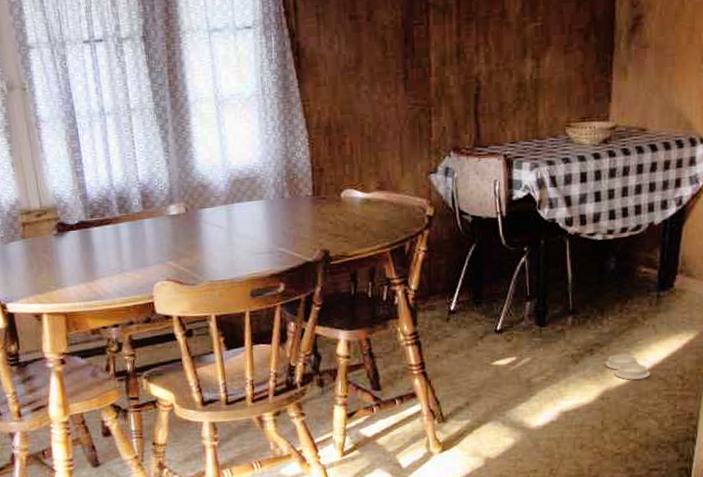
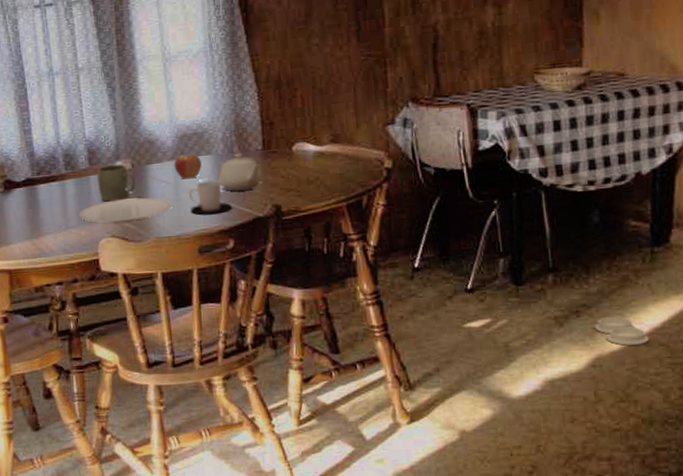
plate: none [133,241,224,267] -> present [79,197,171,224]
mug: none [151,208,190,245] -> present [97,164,136,202]
fruit: none [226,197,254,224] -> present [174,152,202,179]
cup: none [241,224,283,259] -> present [188,179,232,215]
teapot: none [269,198,312,237] -> present [217,152,263,192]

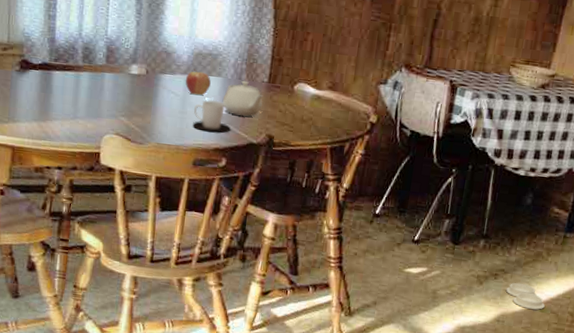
plate: present [79,197,171,224] -> none [88,100,176,125]
mug: present [97,164,136,202] -> none [111,66,148,102]

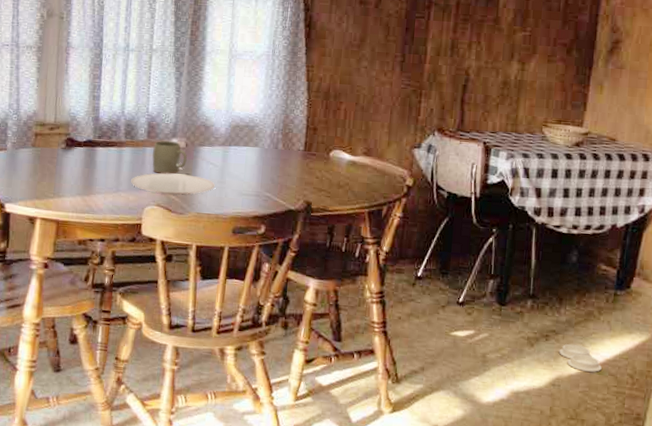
plate: none [88,100,176,125] -> present [130,173,215,195]
mug: none [111,66,148,102] -> present [152,141,187,174]
fruit: present [185,68,211,95] -> none [223,140,248,165]
cup: present [193,99,231,132] -> none [231,169,269,200]
teapot: present [222,80,264,117] -> none [260,149,300,184]

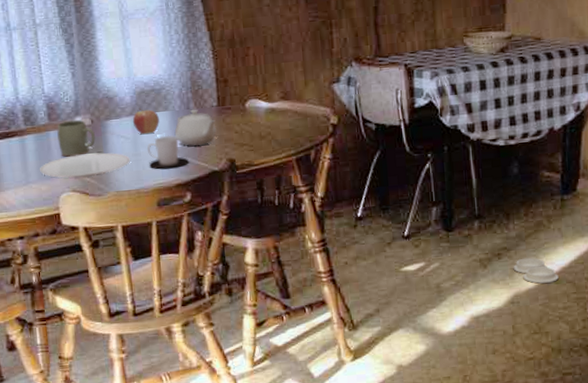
fruit: none [223,140,248,165] -> present [132,108,159,135]
cup: none [231,169,269,200] -> present [146,135,189,169]
teapot: none [260,149,300,184] -> present [174,109,218,146]

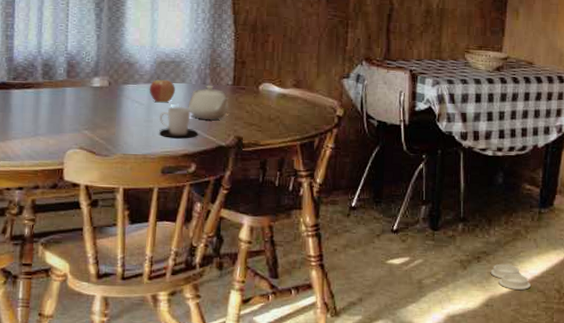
plate: present [39,152,130,178] -> none [49,114,141,137]
mug: present [57,120,96,157] -> none [73,80,111,115]

